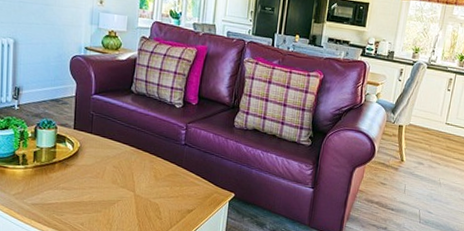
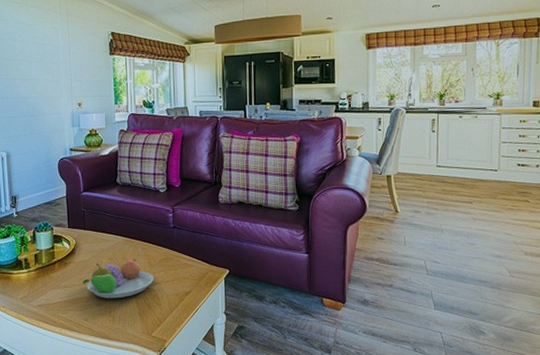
fruit bowl: none [83,169,159,207] -> present [83,259,155,298]

